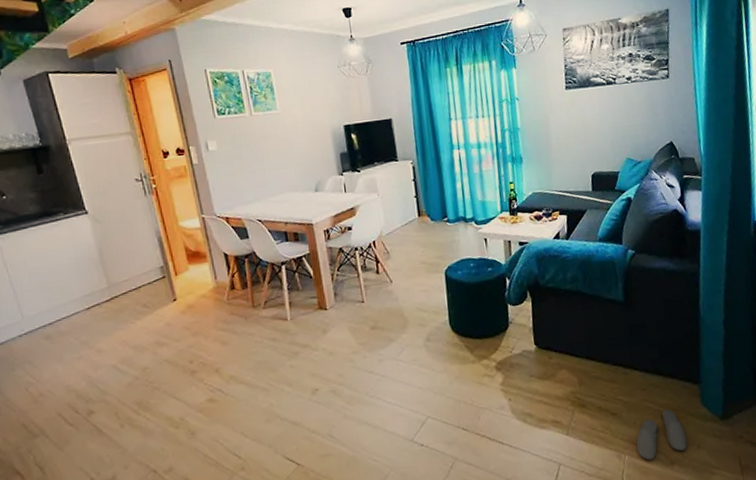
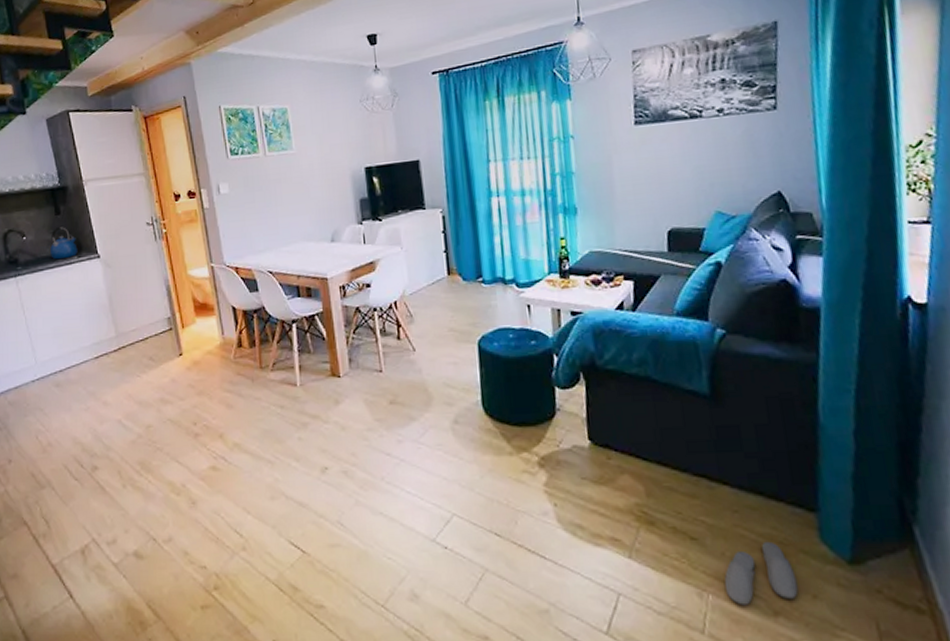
kettle: none [33,185,64,218] -> present [50,227,78,260]

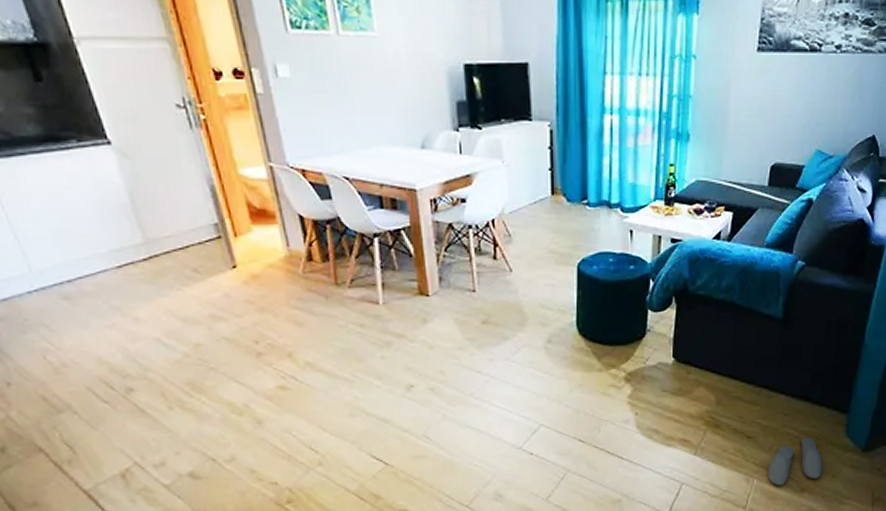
kettle: present [50,227,78,260] -> none [32,99,77,142]

